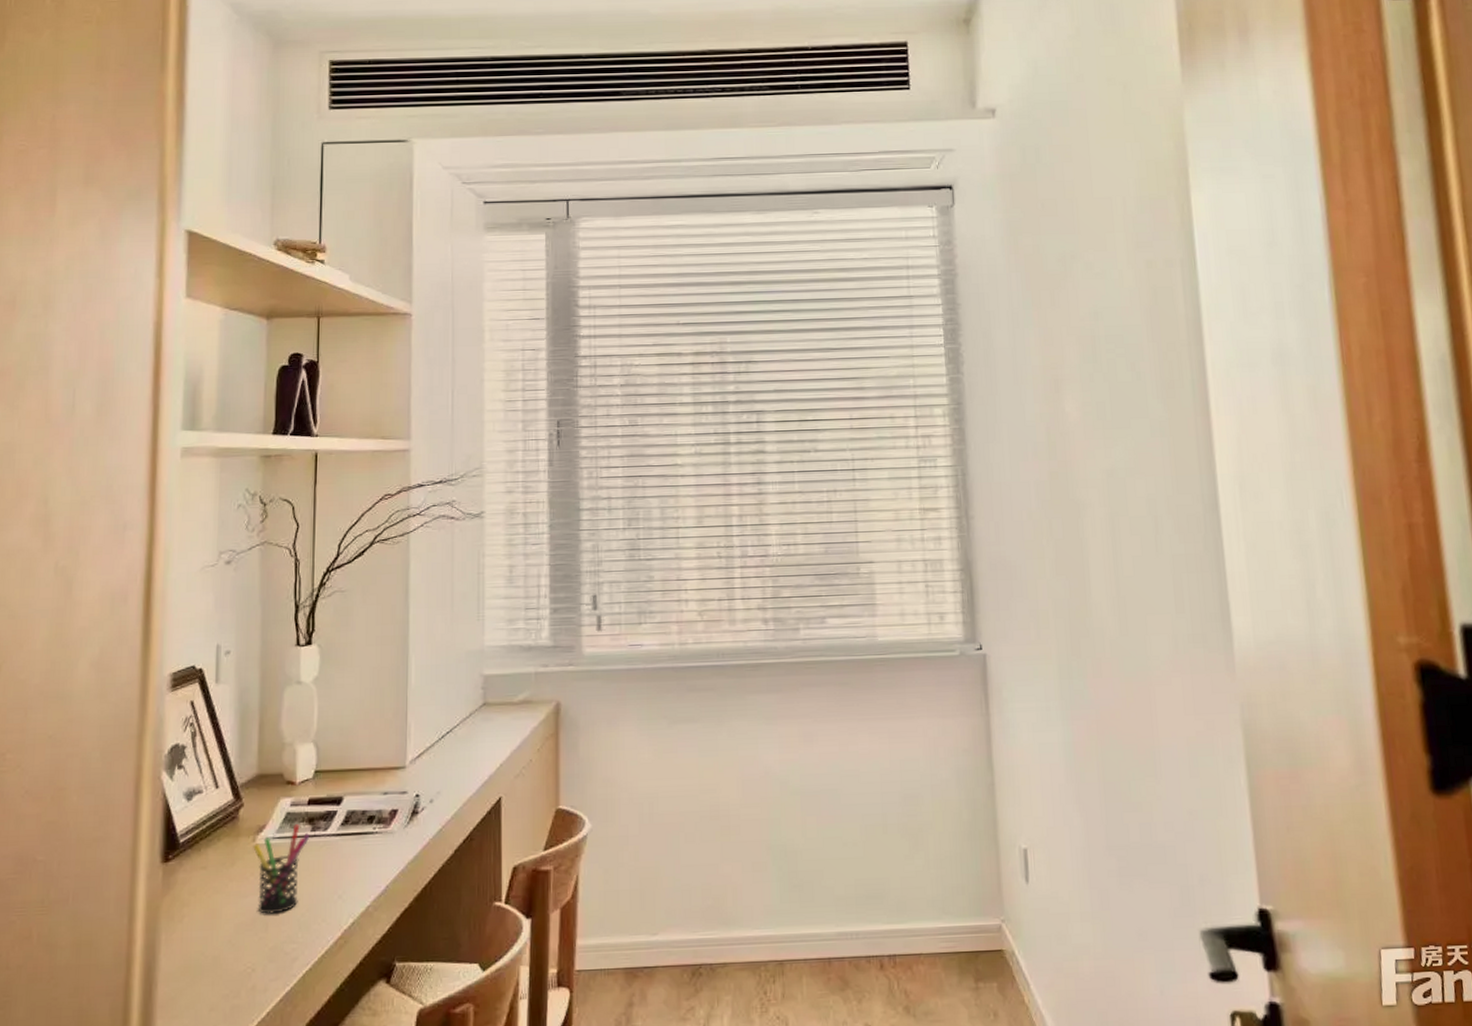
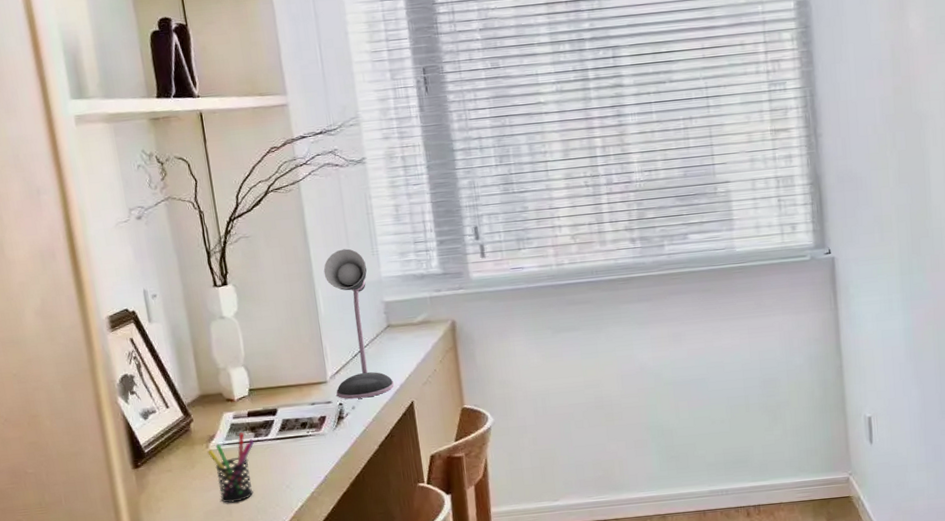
desk lamp: none [414,611,482,790] -> present [323,248,394,399]

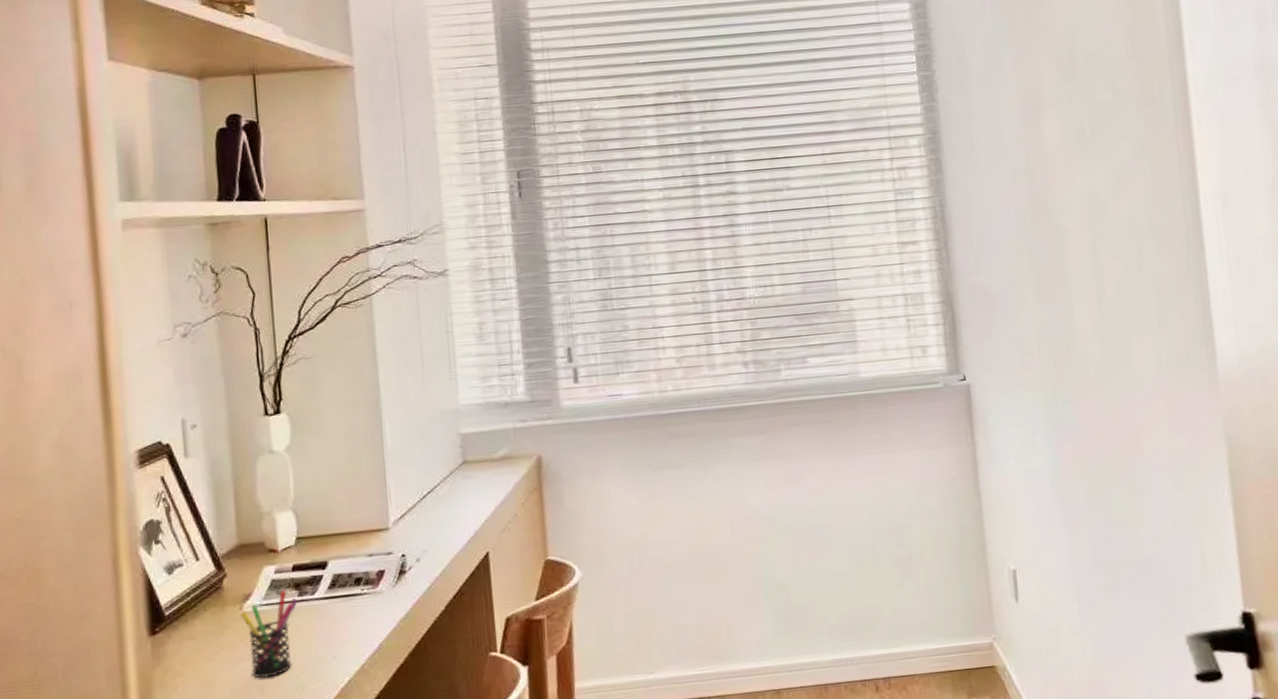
desk lamp: present [323,248,394,399] -> none [393,372,467,550]

